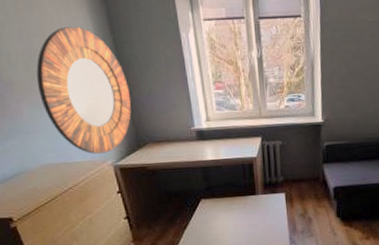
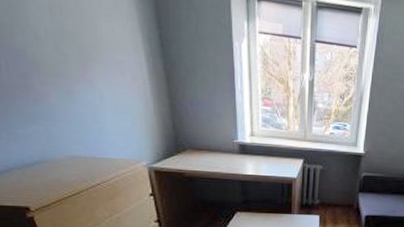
home mirror: present [36,26,132,154] -> none [68,11,174,153]

